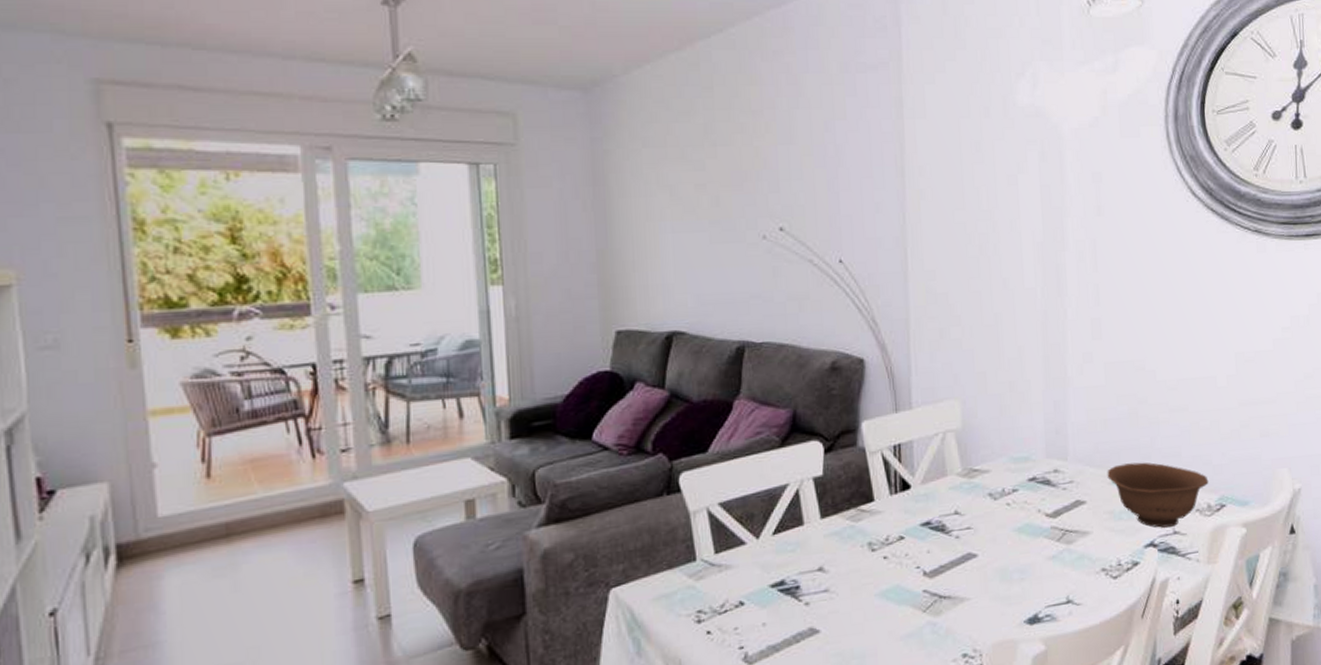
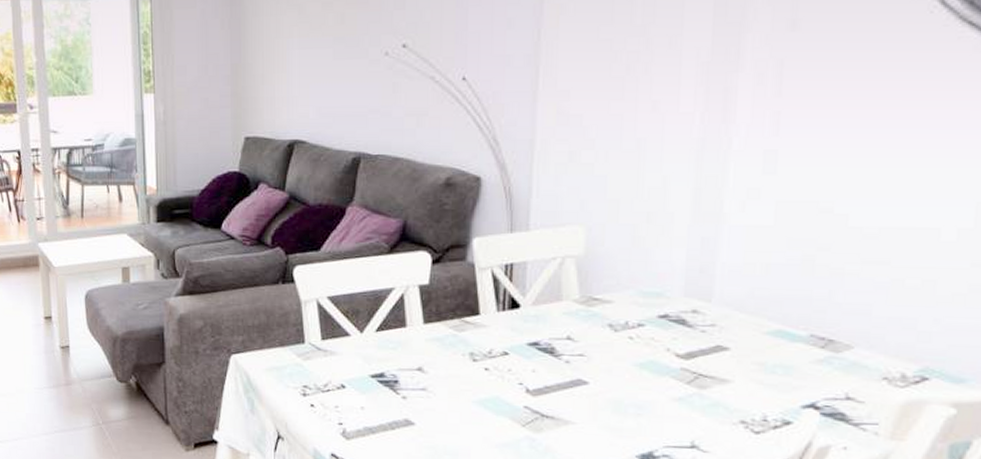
bowl: present [1107,462,1209,528] -> none [762,314,908,391]

